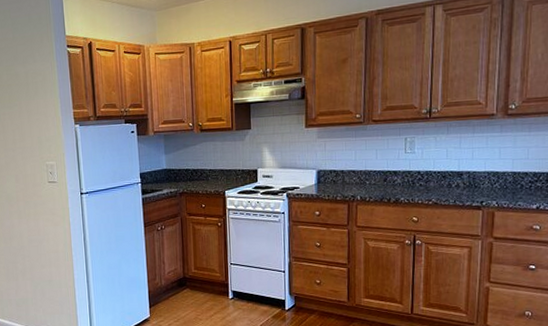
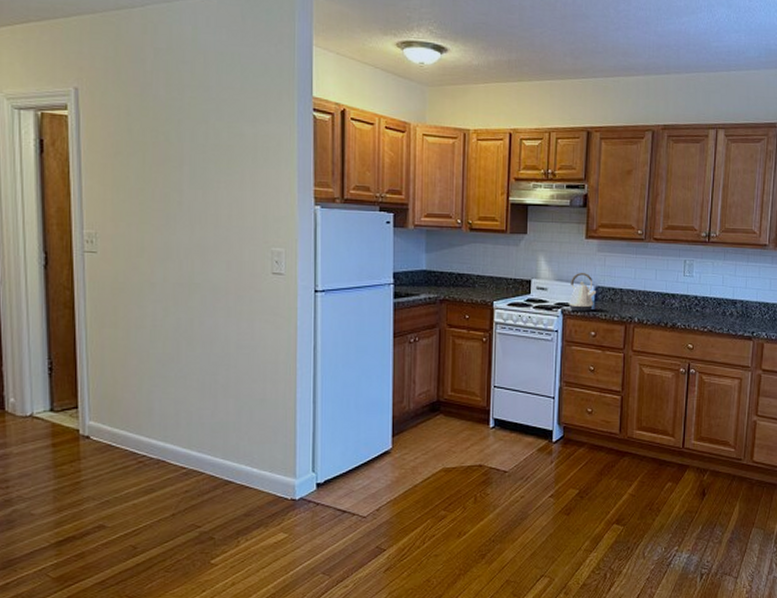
kettle: none [292,158,318,195] -> present [568,272,596,312]

